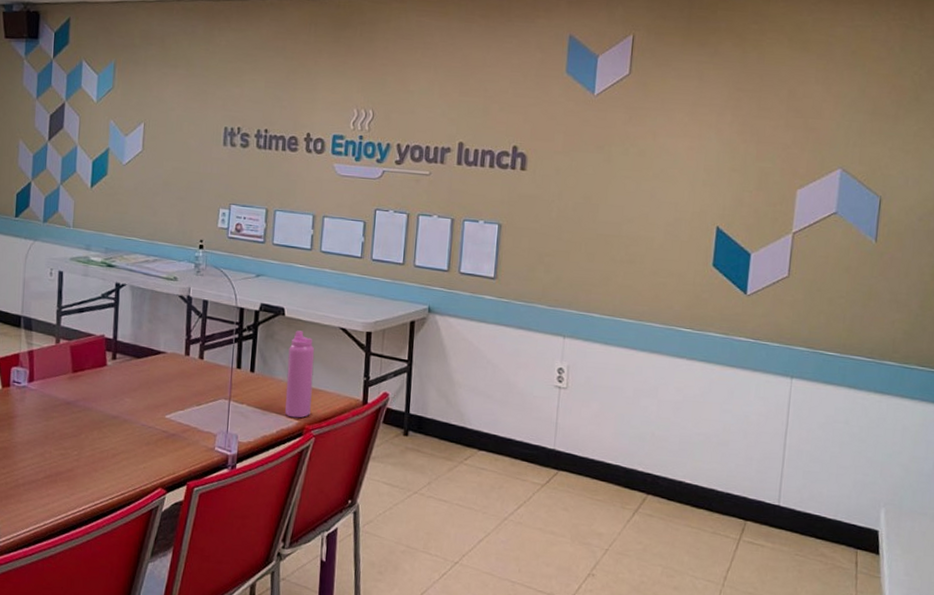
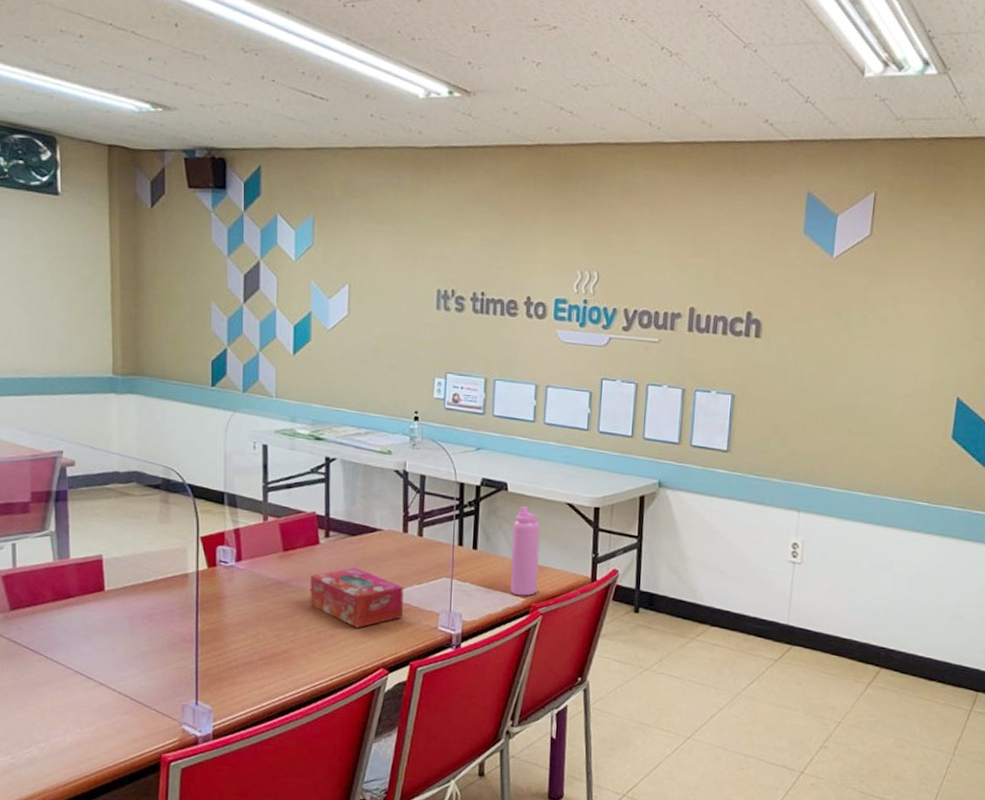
tissue box: none [95,389,184,448] -> present [310,567,404,628]

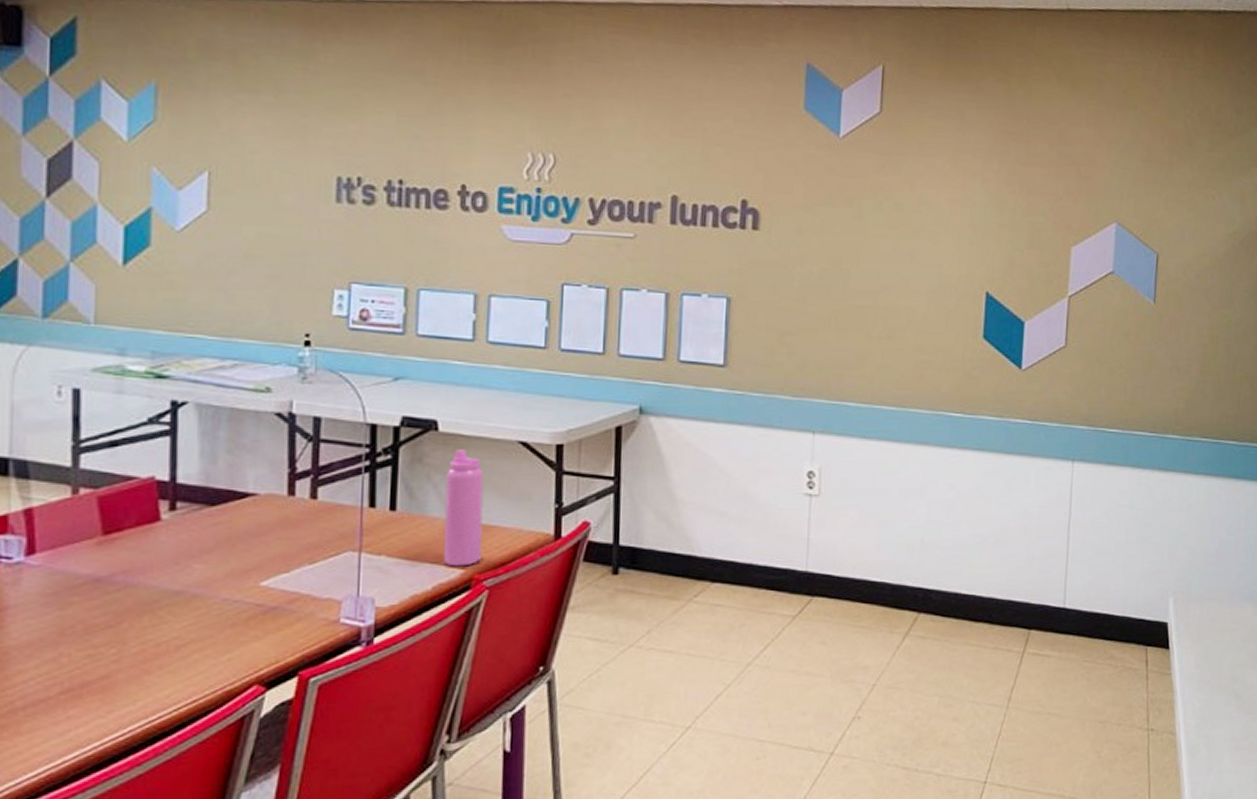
tissue box: present [310,567,404,628] -> none [144,549,289,633]

